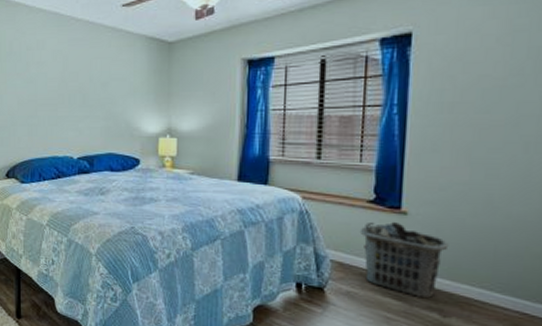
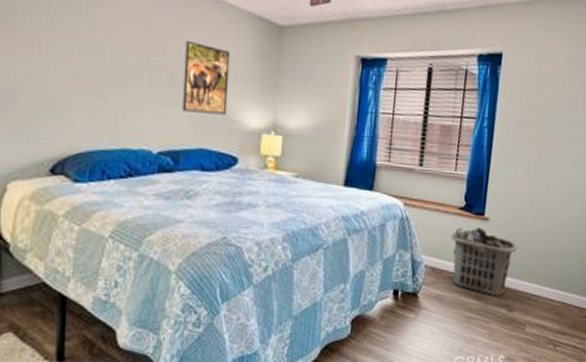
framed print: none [93,66,129,124] -> present [182,41,231,115]

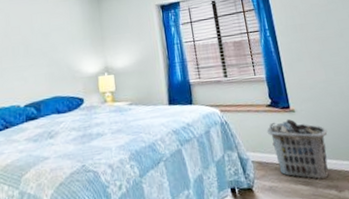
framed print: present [182,41,231,115] -> none [34,20,70,71]

